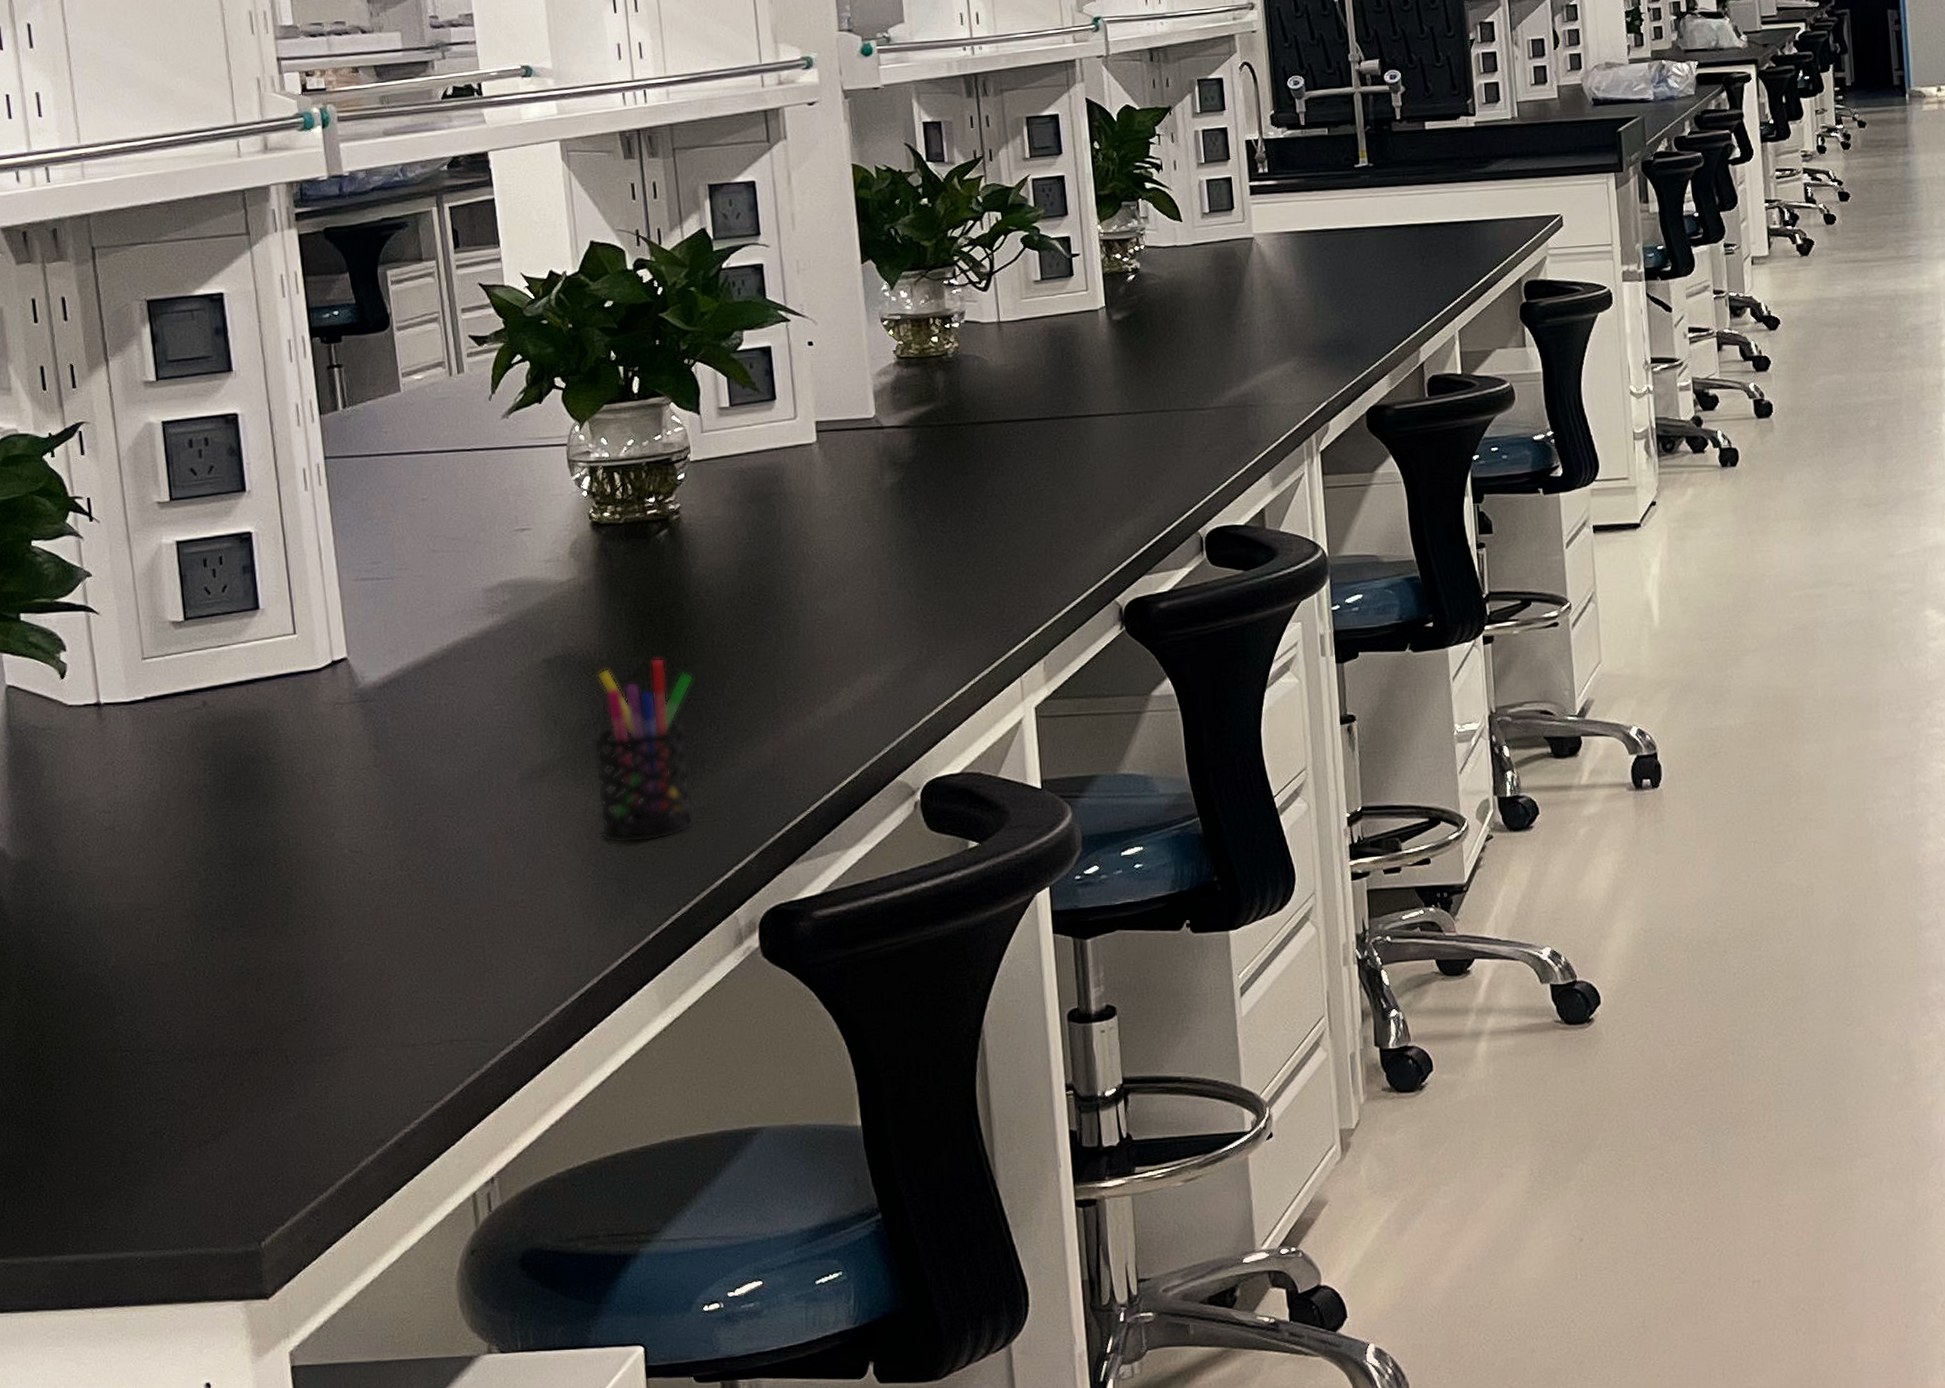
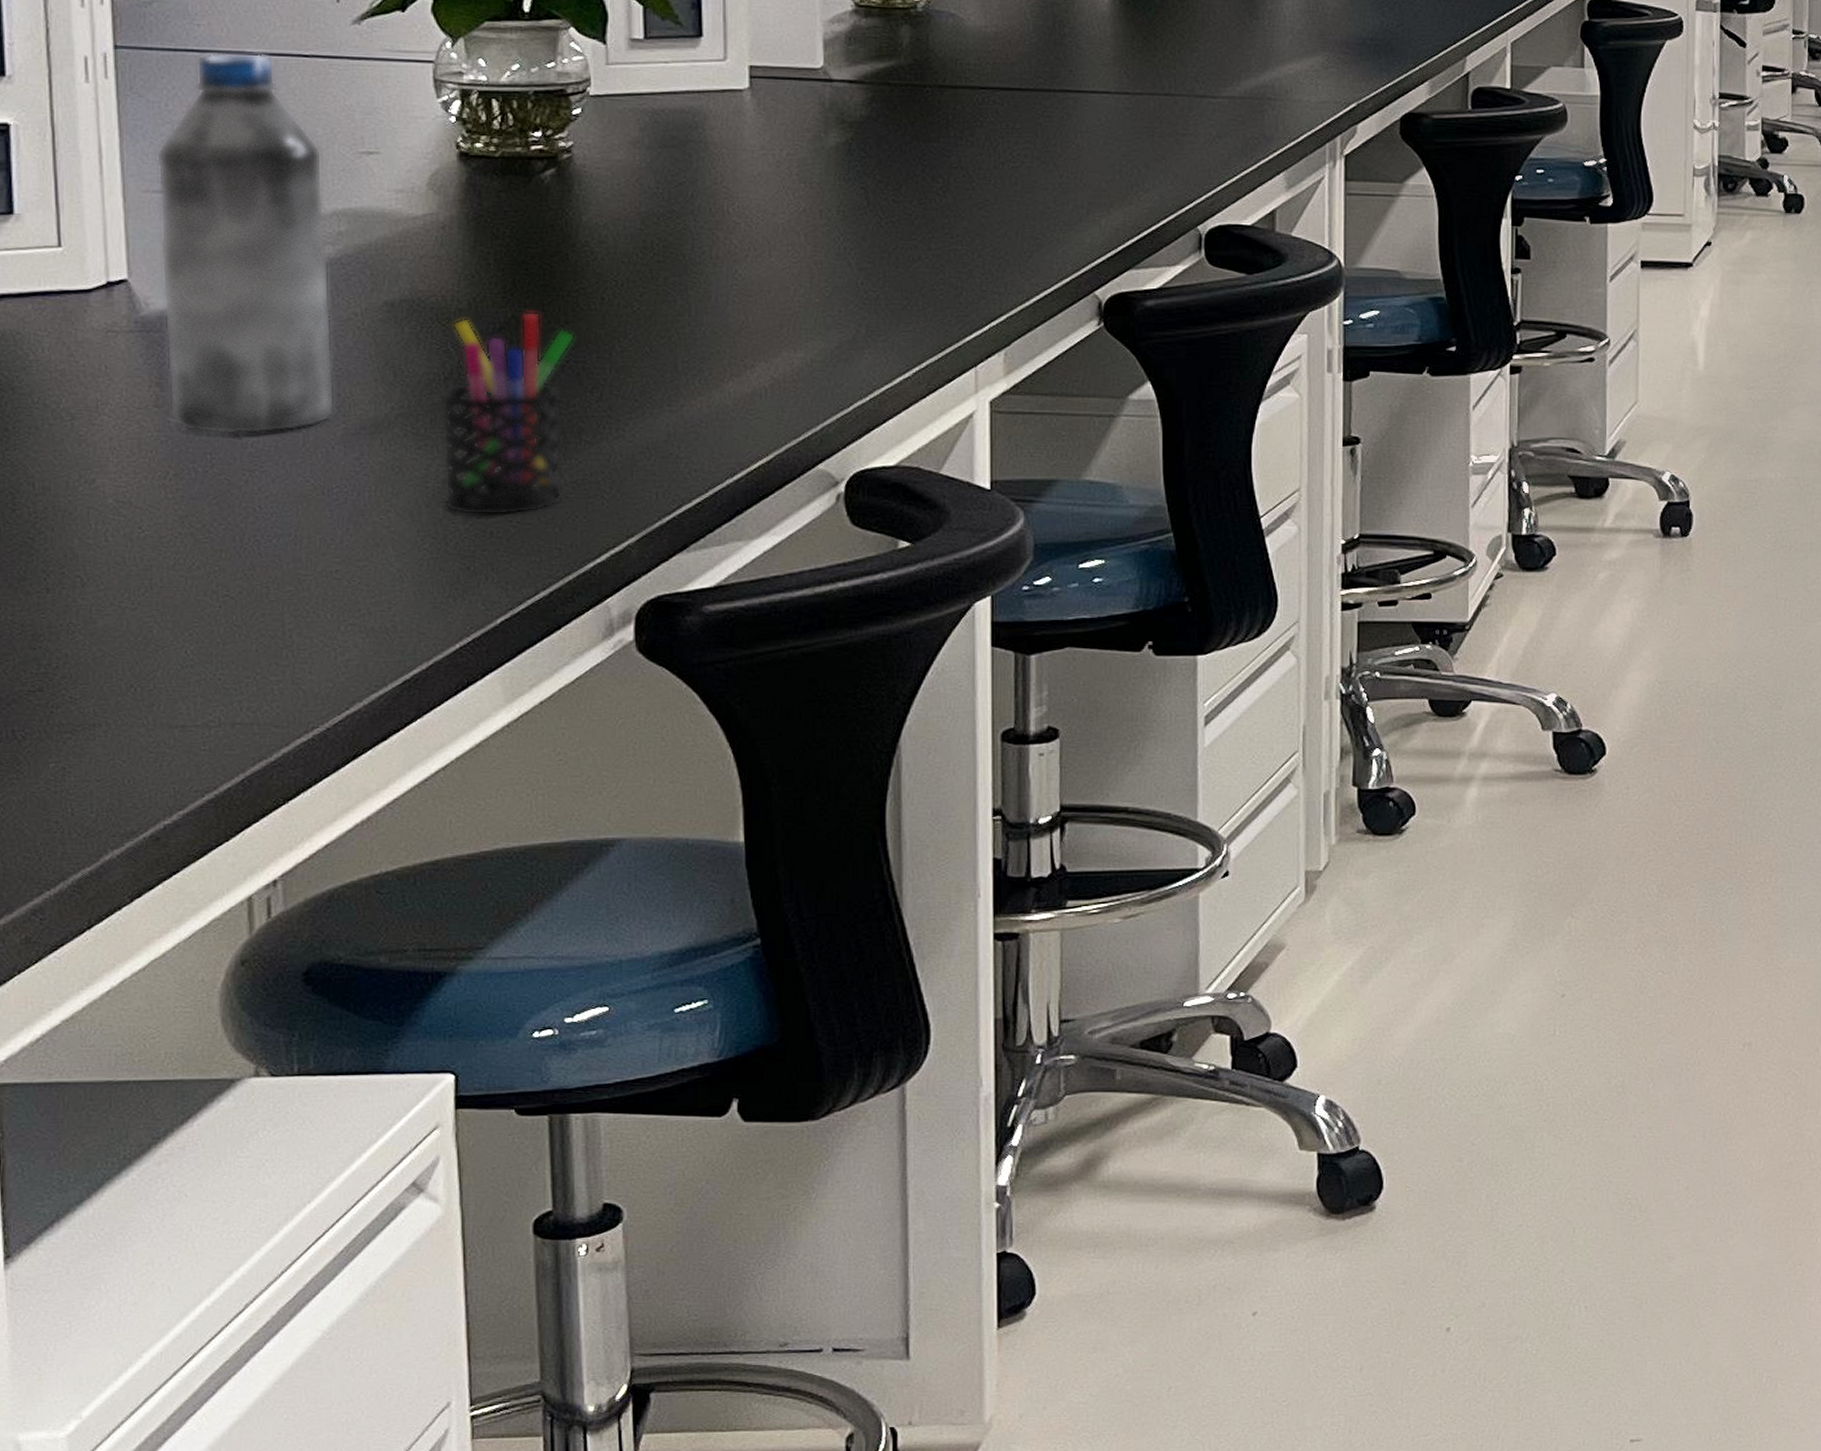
water bottle: none [361,451,511,787] -> present [155,52,335,435]

